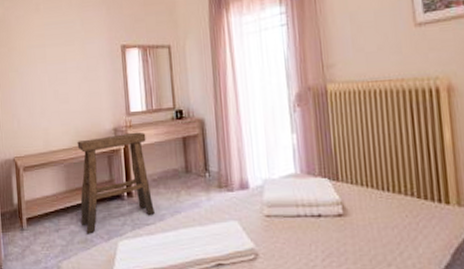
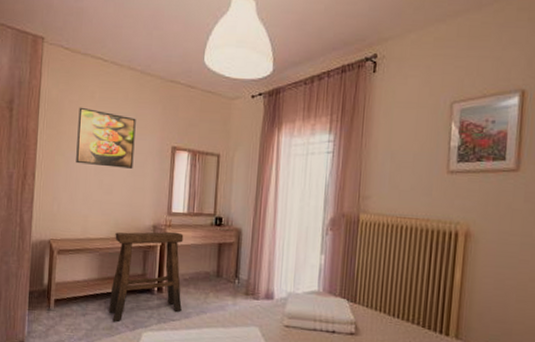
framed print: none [26,21,86,78] -> present [76,107,136,169]

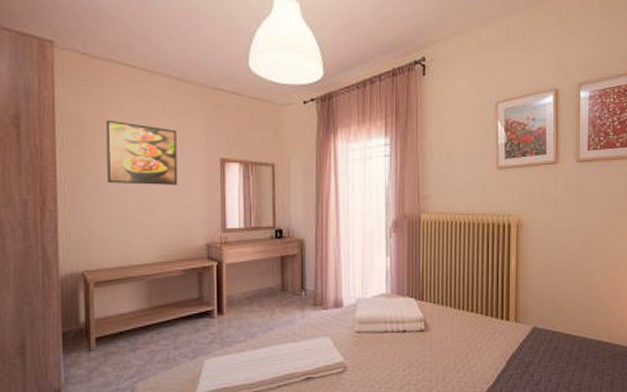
stool: present [109,231,184,322] -> none [163,249,246,353]

